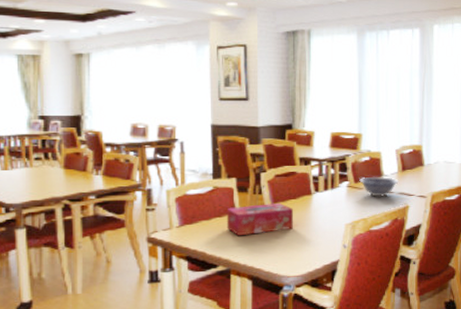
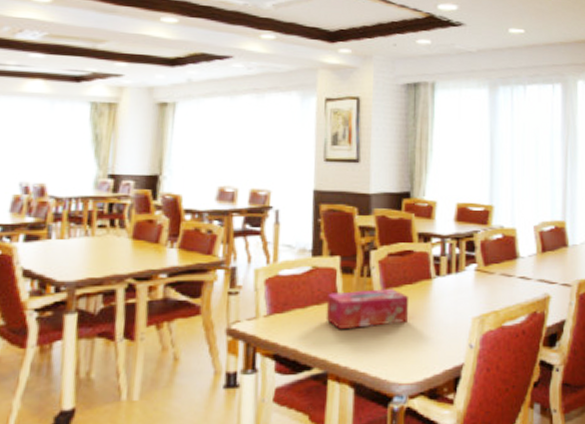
decorative bowl: present [359,176,399,197] -> none [490,258,538,284]

